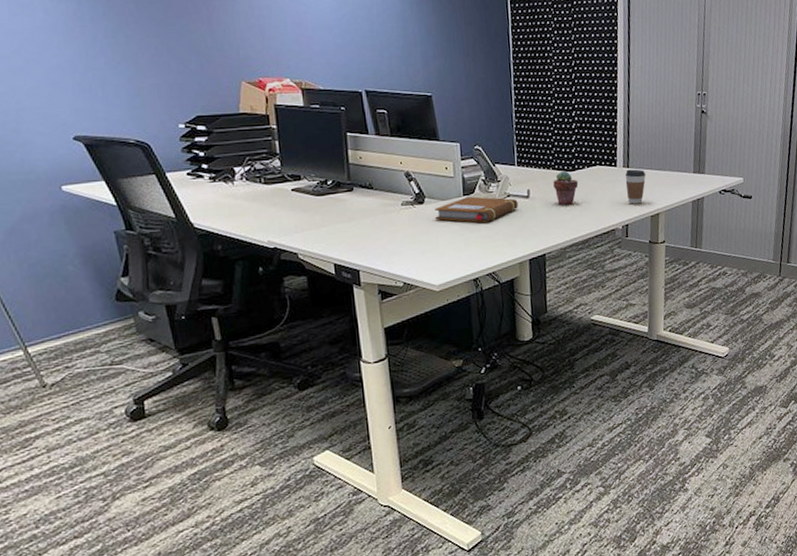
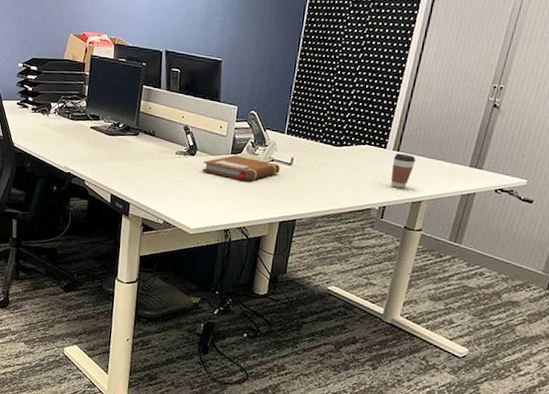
potted succulent: present [553,170,579,205] -> none [317,144,343,178]

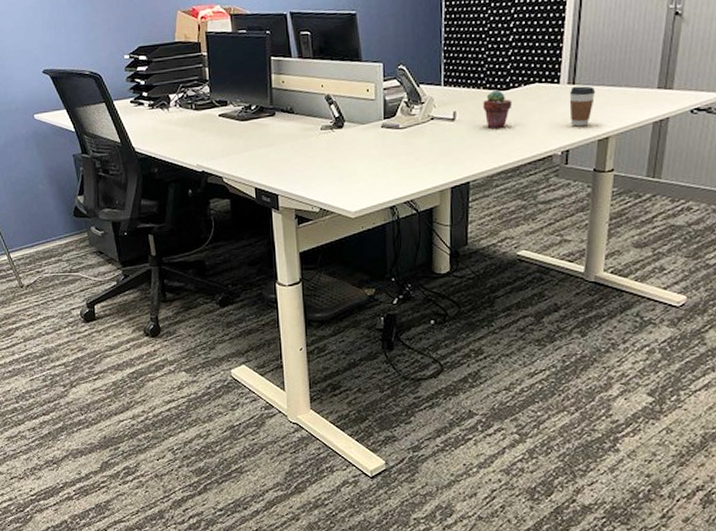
notebook: present [202,155,280,181] -> none [354,120,442,147]
potted succulent: none [317,144,343,178] -> present [483,89,512,128]

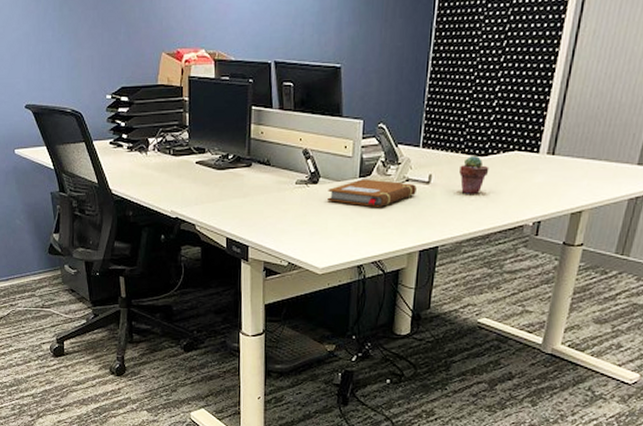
notebook: none [354,120,442,147] -> present [327,179,417,207]
coffee cup: present [569,86,596,127] -> none [546,157,575,198]

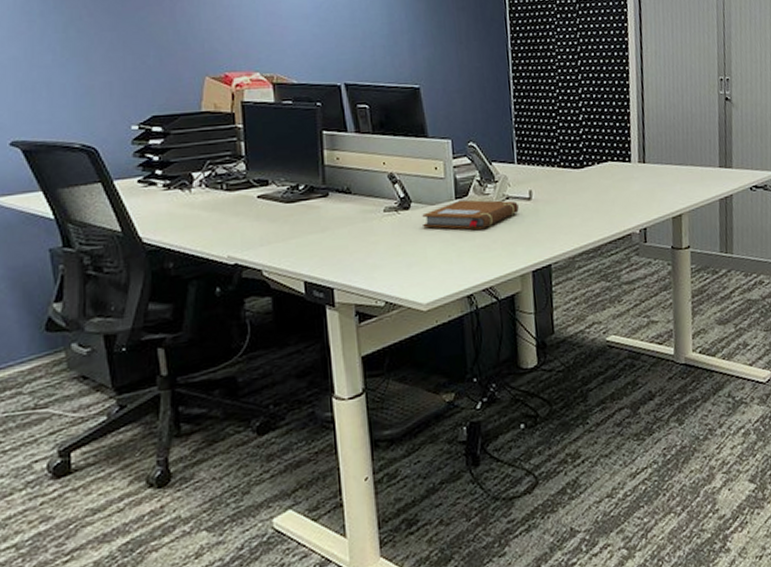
potted succulent: present [459,155,489,194] -> none [558,168,588,207]

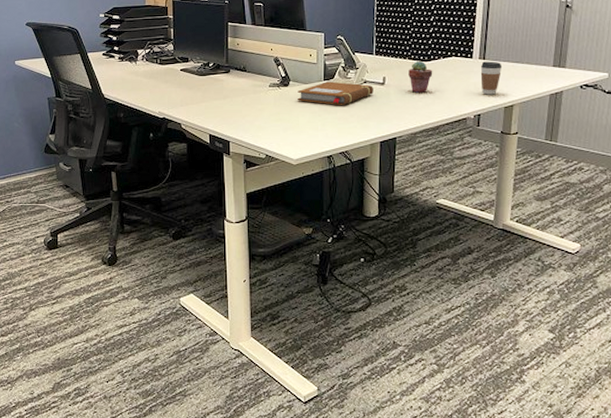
potted succulent: none [558,168,588,207] -> present [408,60,433,93]
coffee cup: none [641,164,666,205] -> present [480,61,503,95]

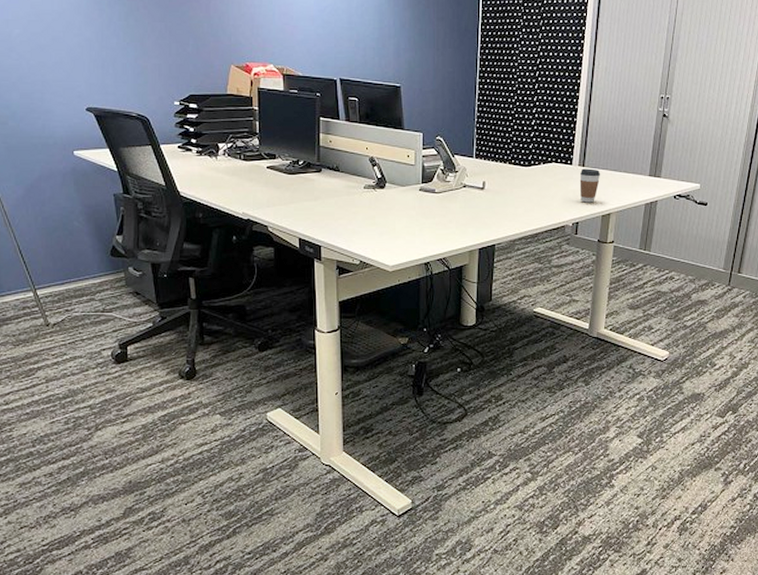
notebook: present [298,81,373,105] -> none [394,184,473,210]
potted succulent: present [408,60,433,93] -> none [508,165,533,199]

